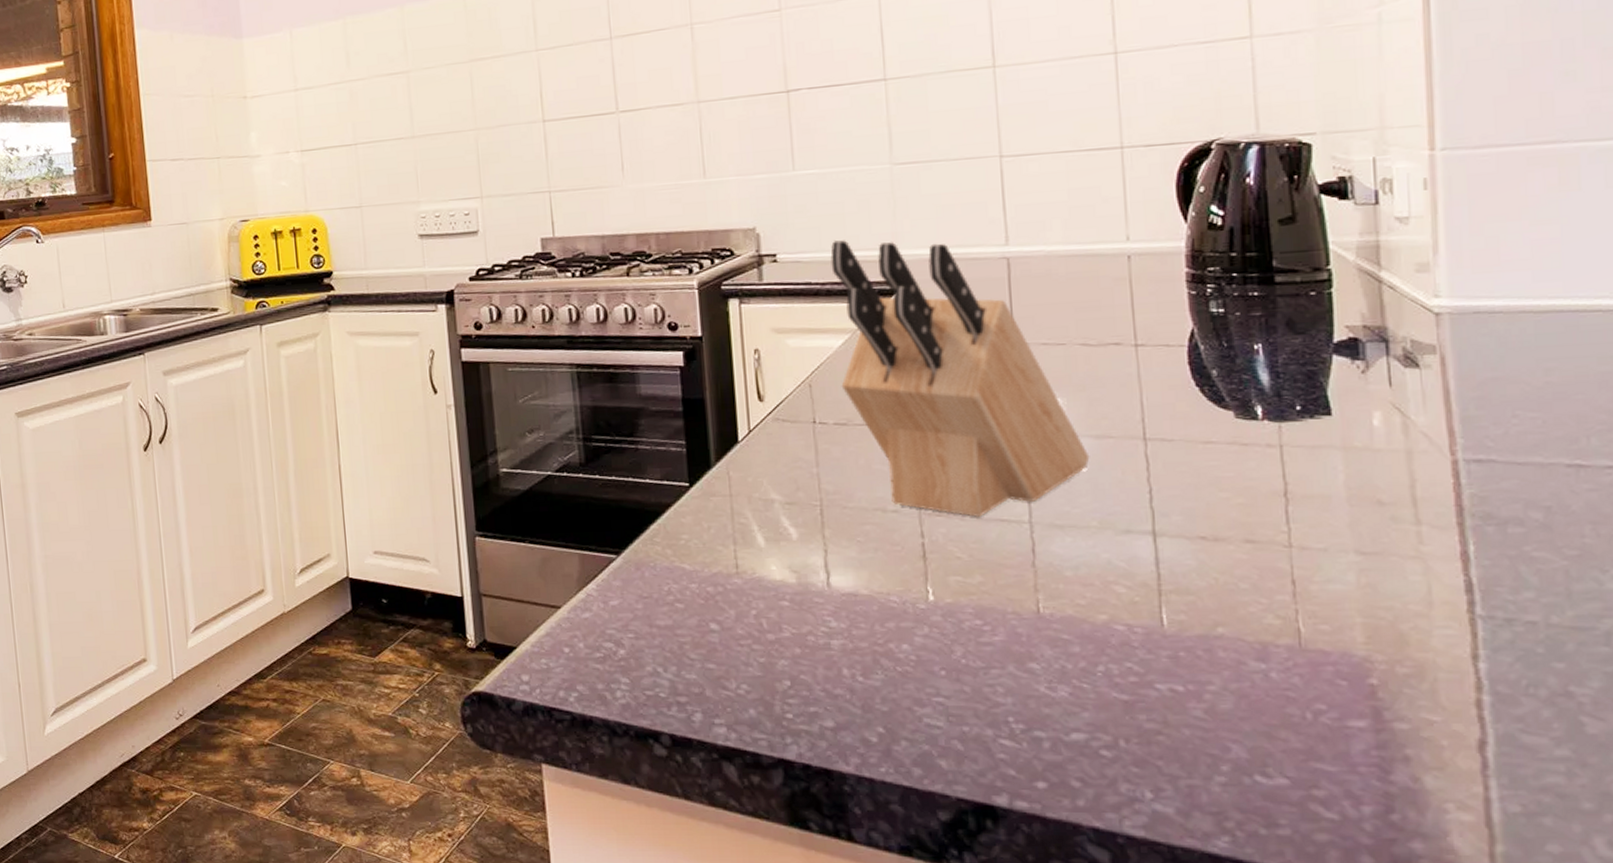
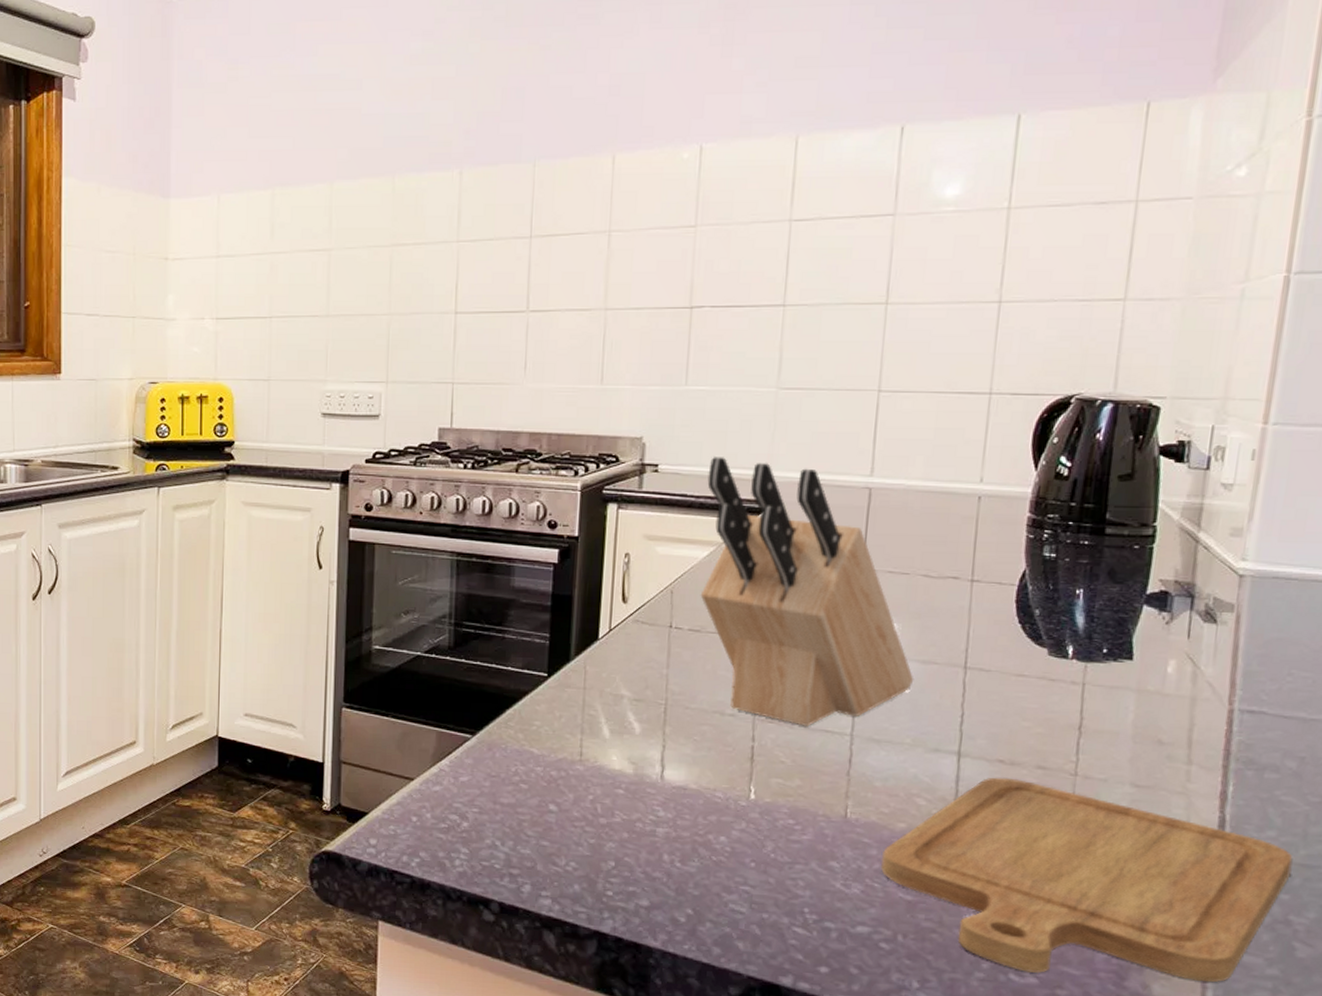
chopping board: none [1085,555,1561,772] -> present [880,777,1293,983]

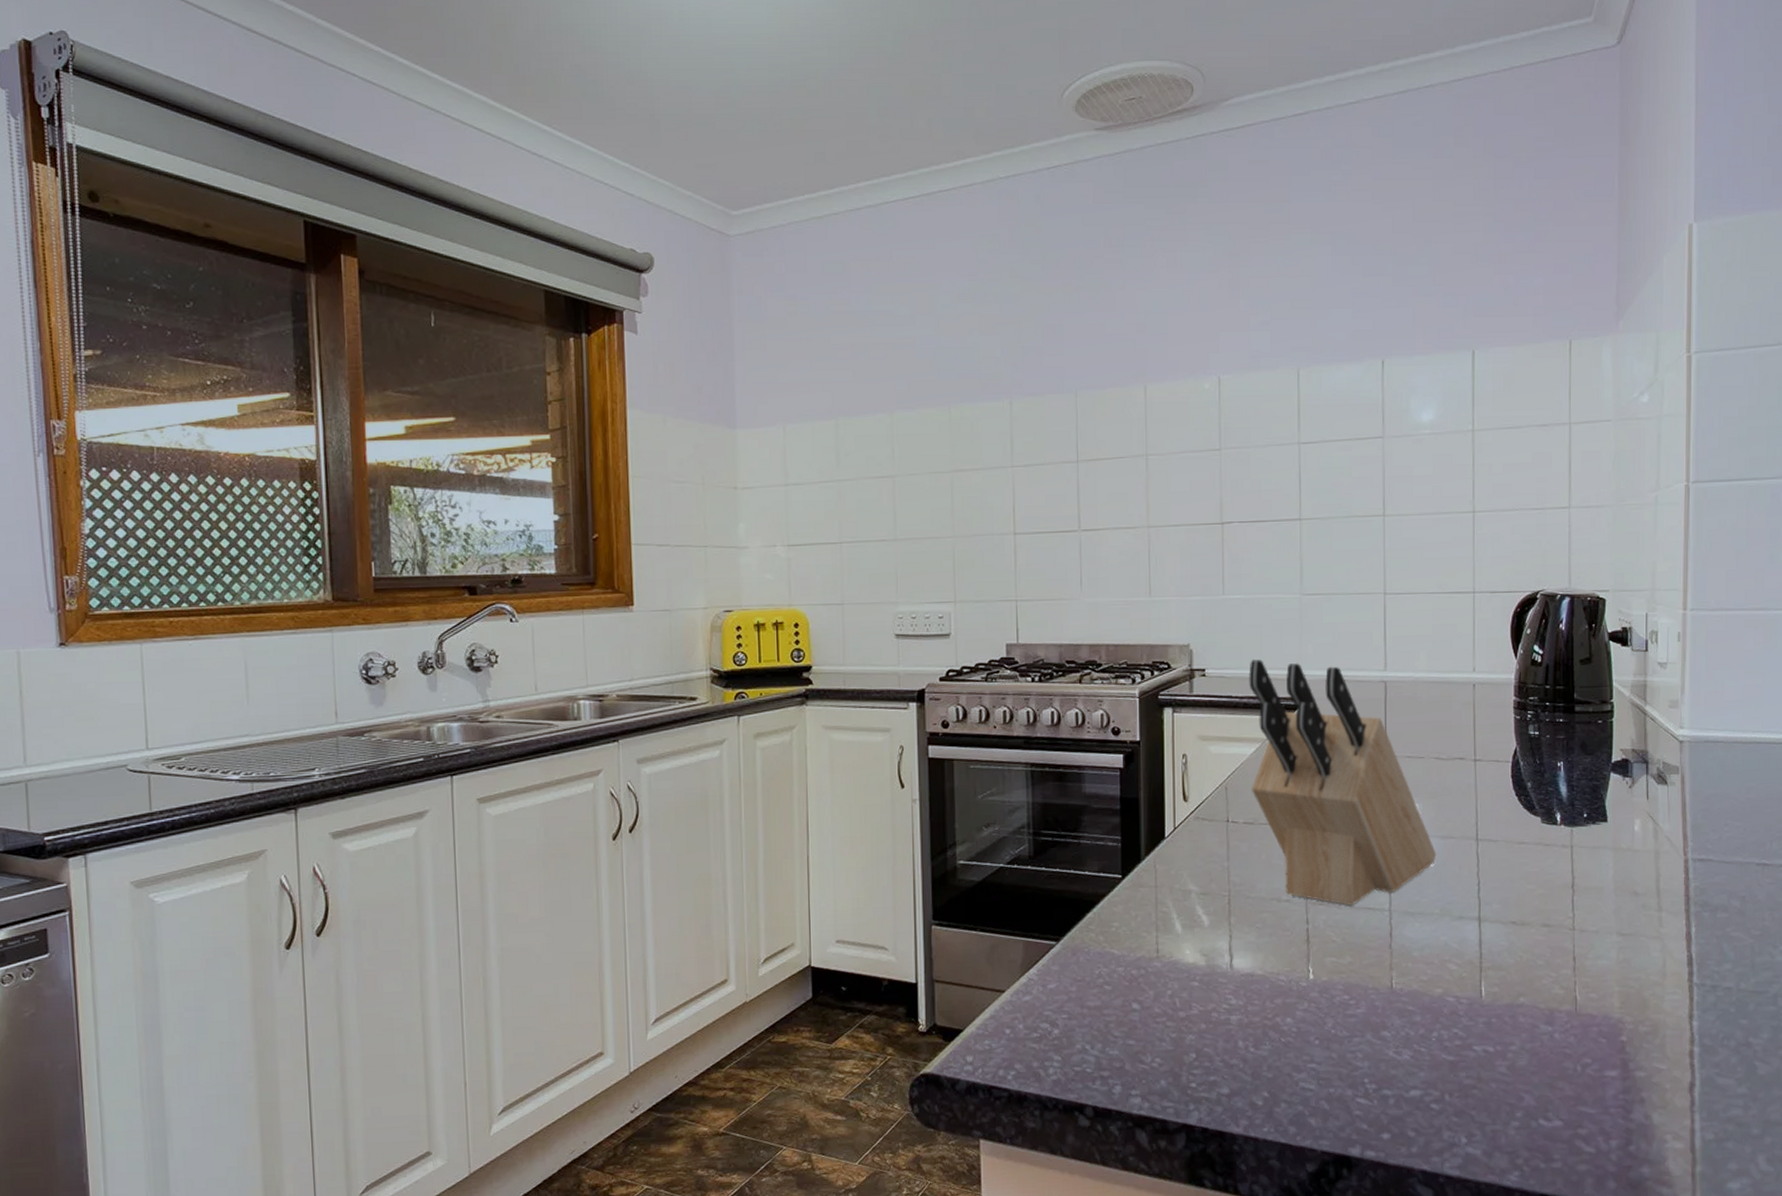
chopping board: present [880,777,1293,983] -> none [1424,937,1746,1116]

